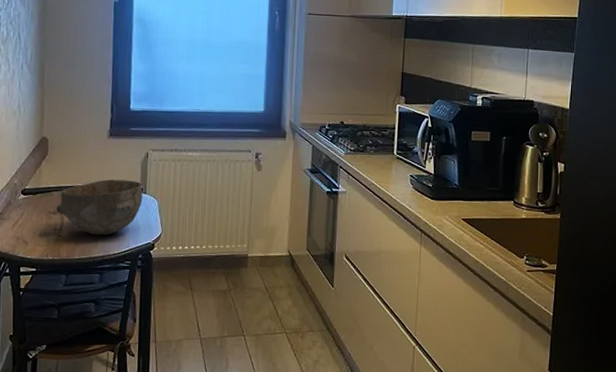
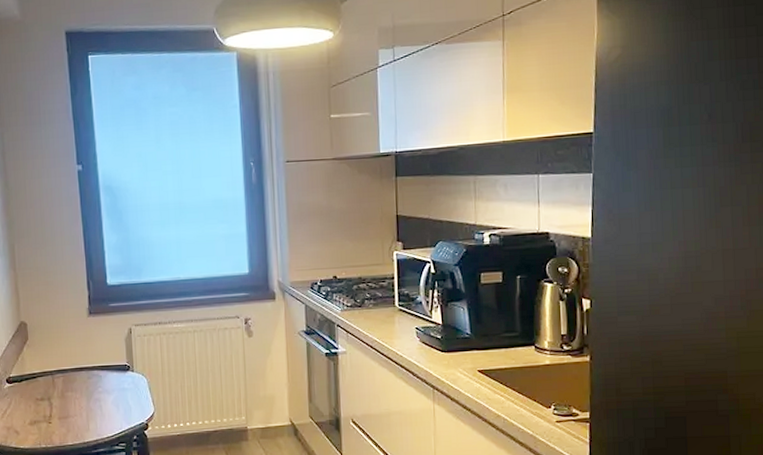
bowl: present [56,179,143,236] -> none [43,359,131,420]

